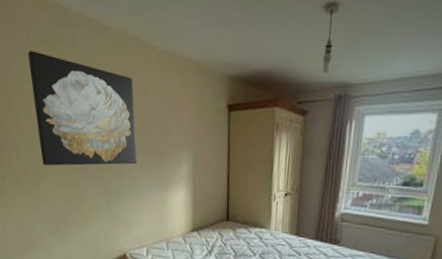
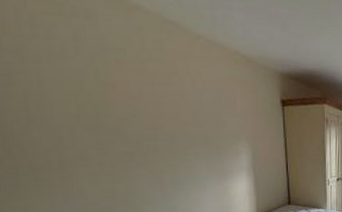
wall art: present [28,51,137,166] -> none [27,21,192,159]

